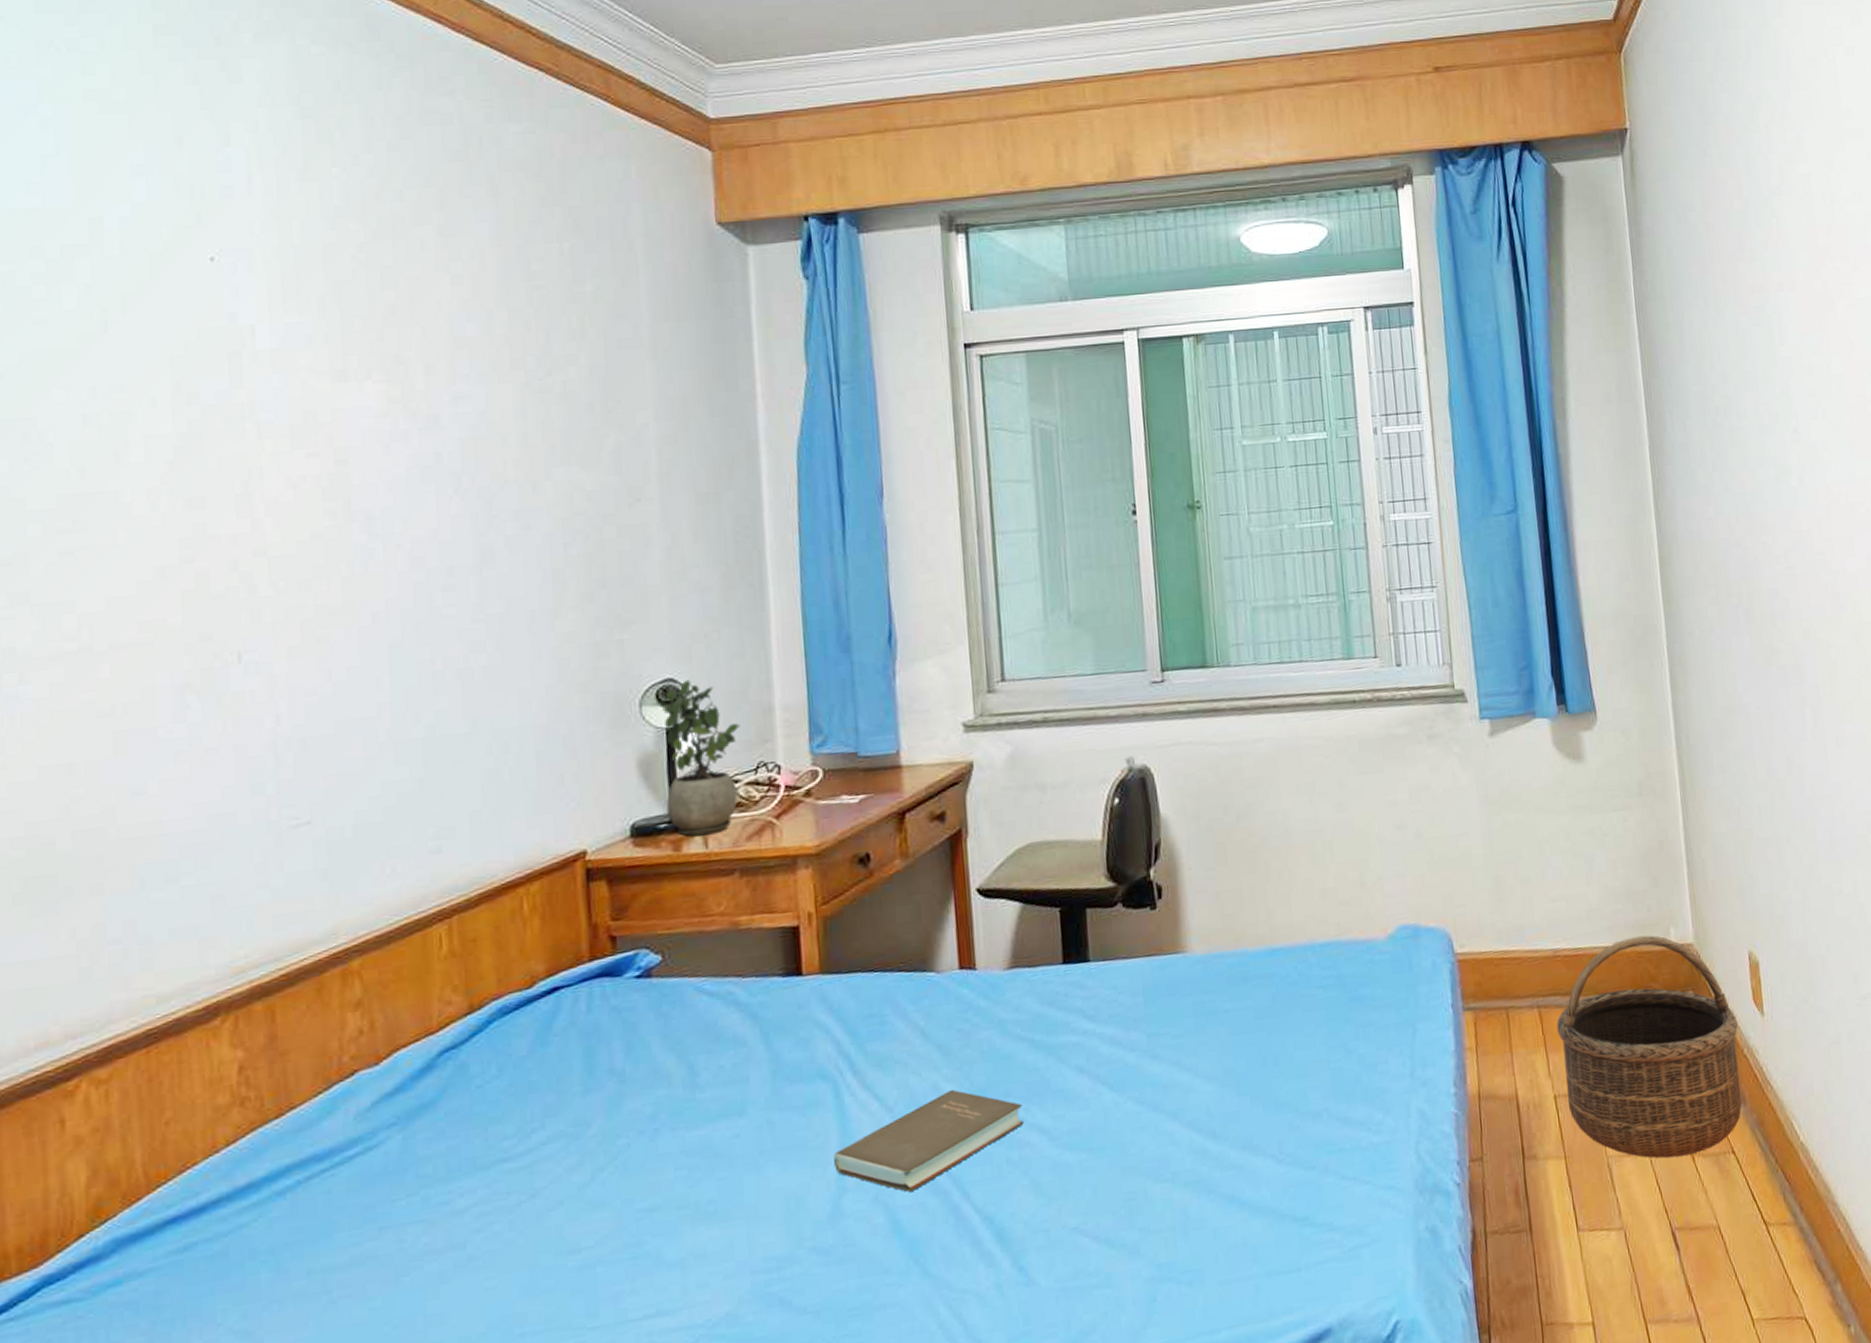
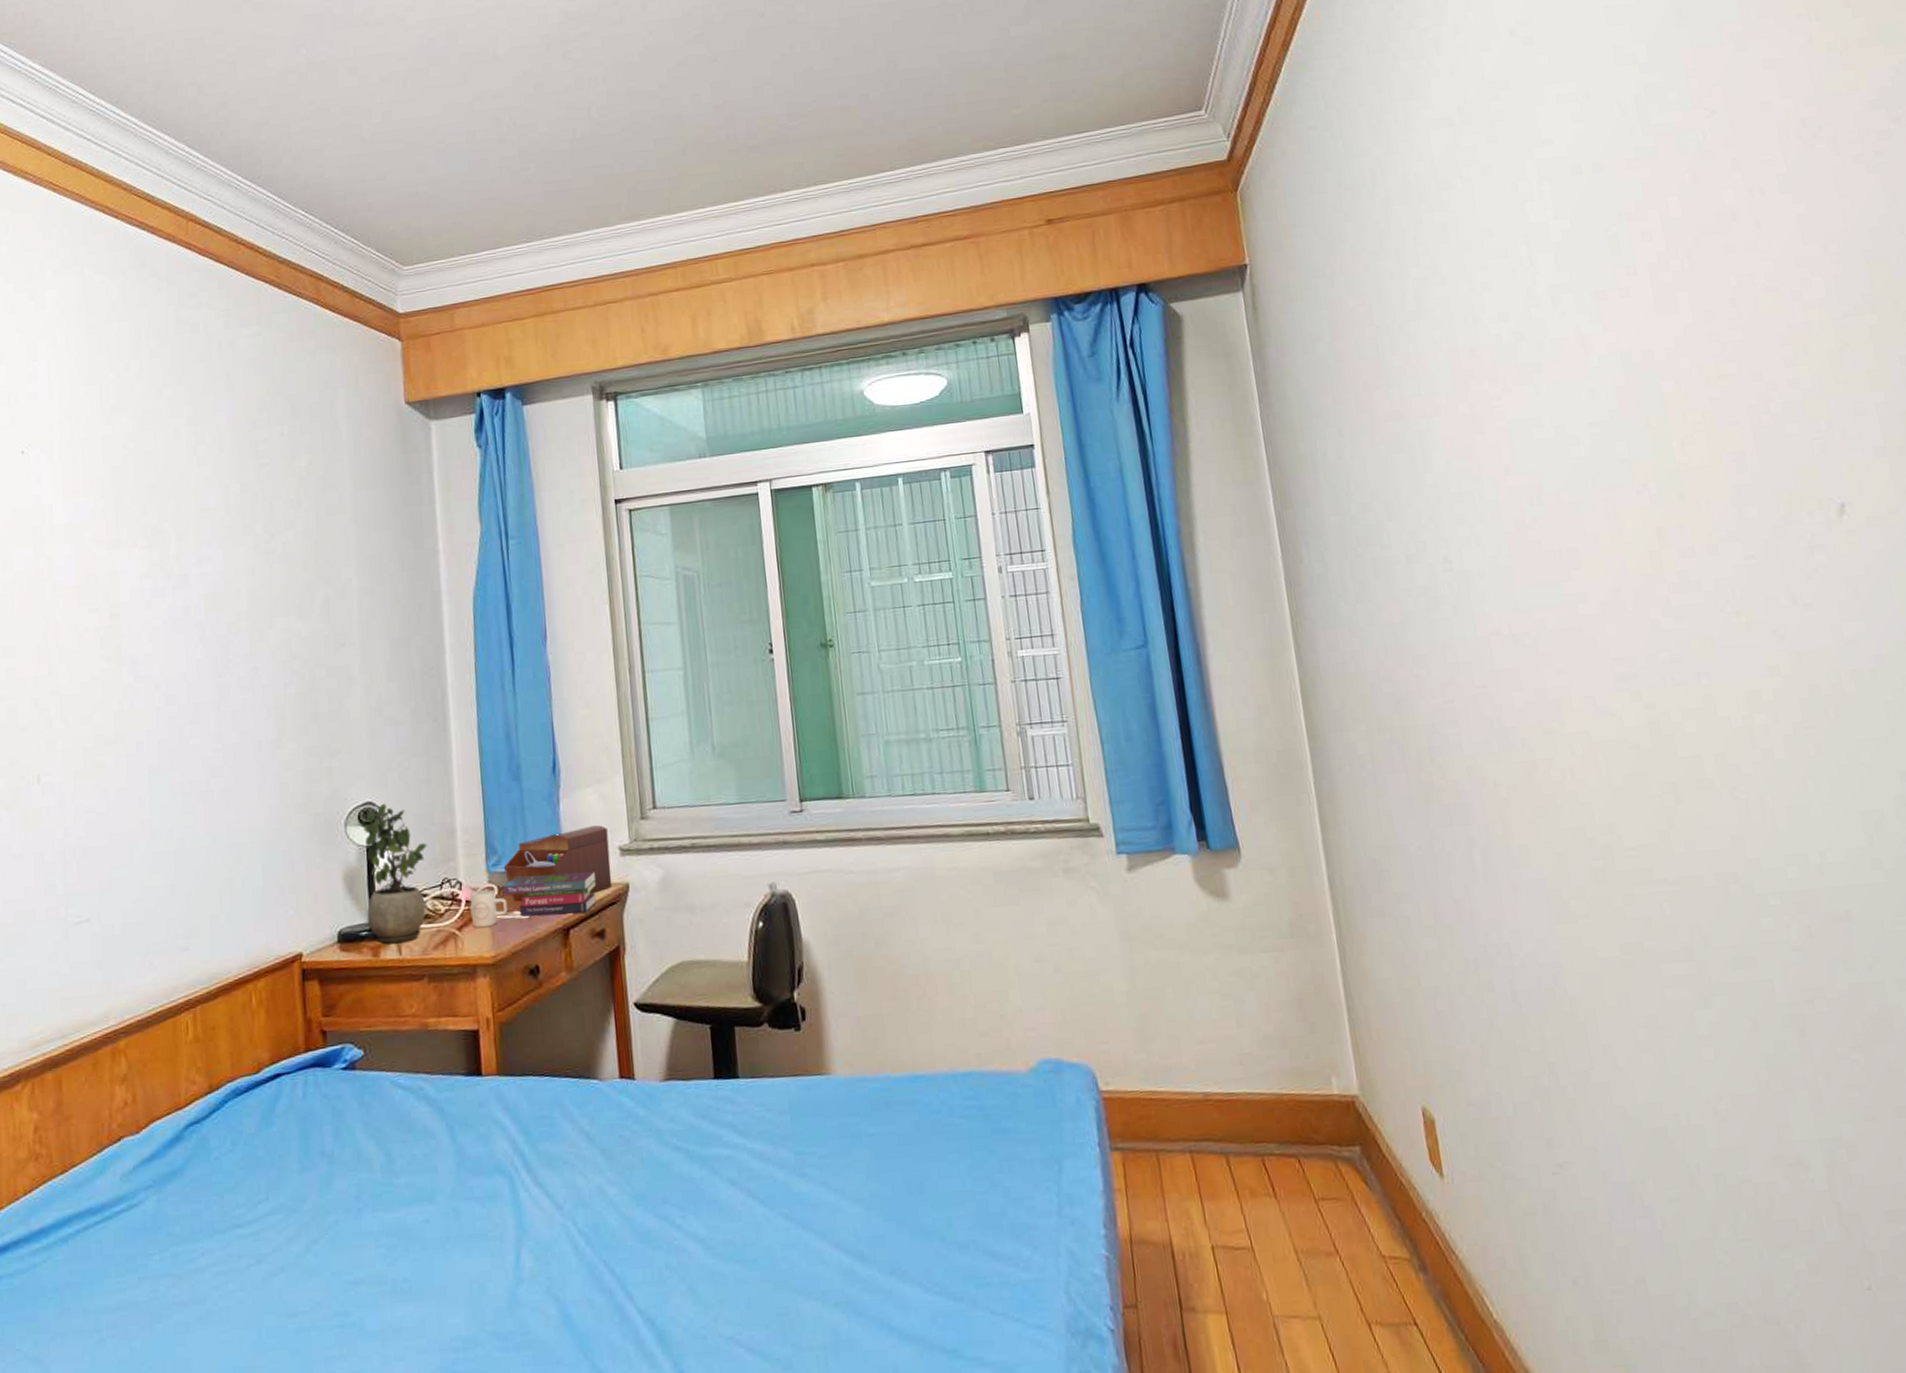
mug: none [789,772,835,816] -> present [469,889,508,928]
sewing box: none [829,700,954,785] -> present [503,825,612,901]
books: none [829,750,936,801] -> present [503,871,596,917]
book: present [834,1089,1024,1193] -> none [511,1192,681,1288]
basket: present [1556,935,1742,1159] -> none [1211,1083,1423,1324]

